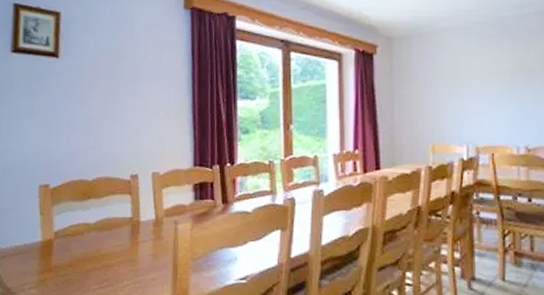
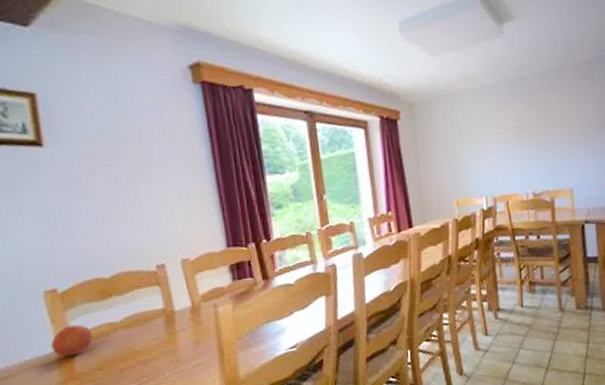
fruit: none [37,220,70,249] -> present [51,324,93,357]

